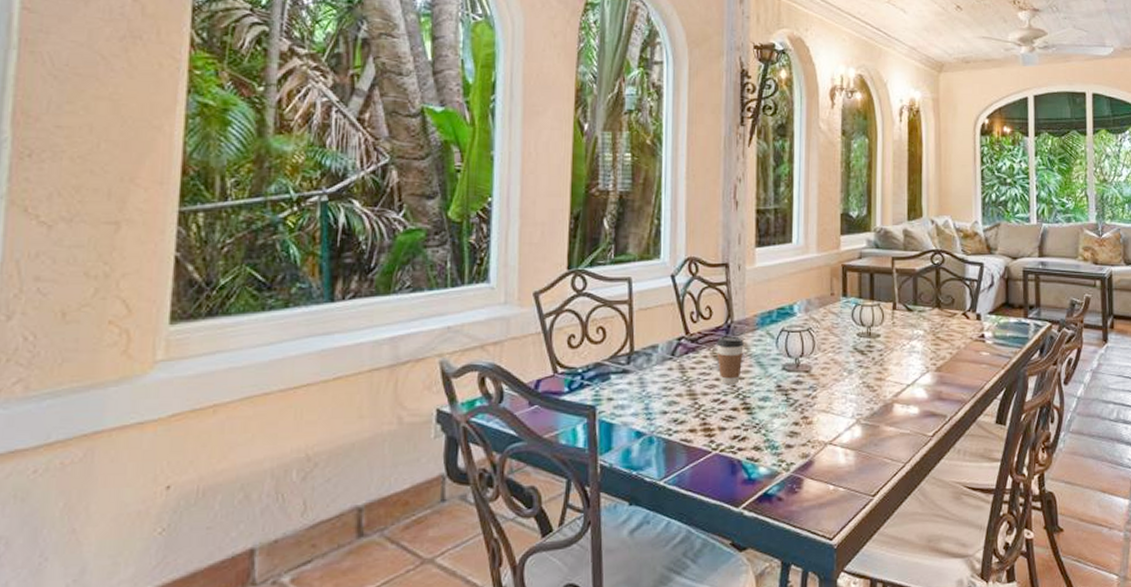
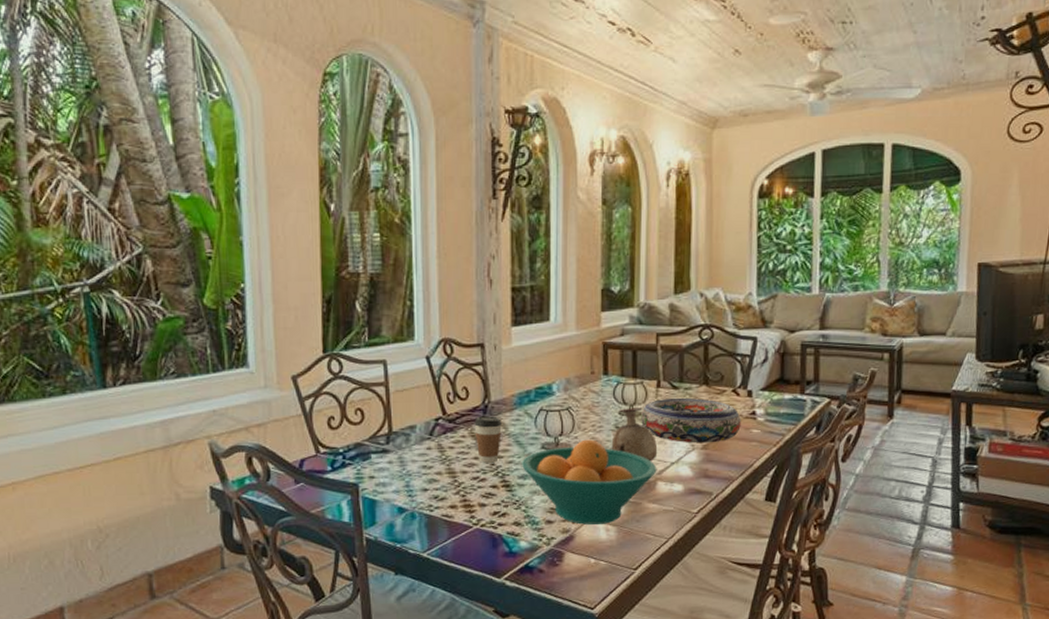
fruit bowl: none [763,361,894,449] -> present [522,439,657,525]
vase: none [850,329,894,384] -> present [611,408,658,462]
bowl: none [877,320,971,366] -> present [640,397,741,444]

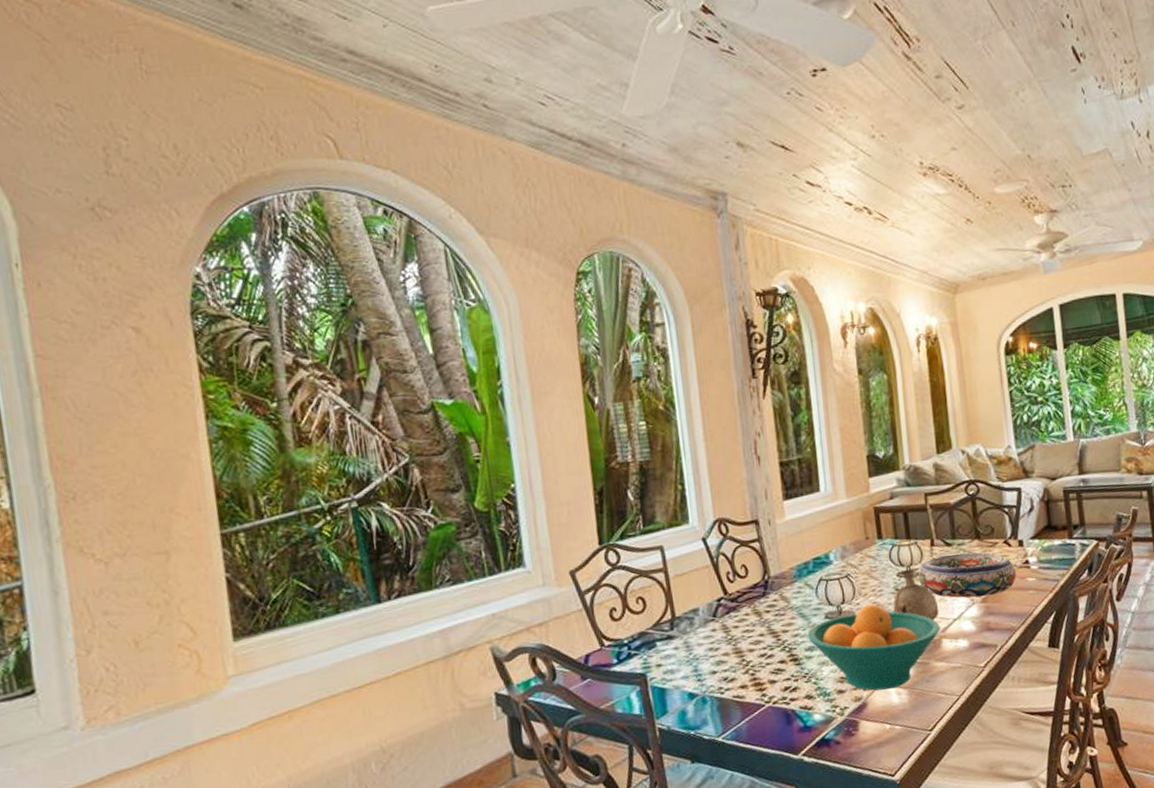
coffee cup: present [474,416,502,464] -> none [756,591,785,640]

